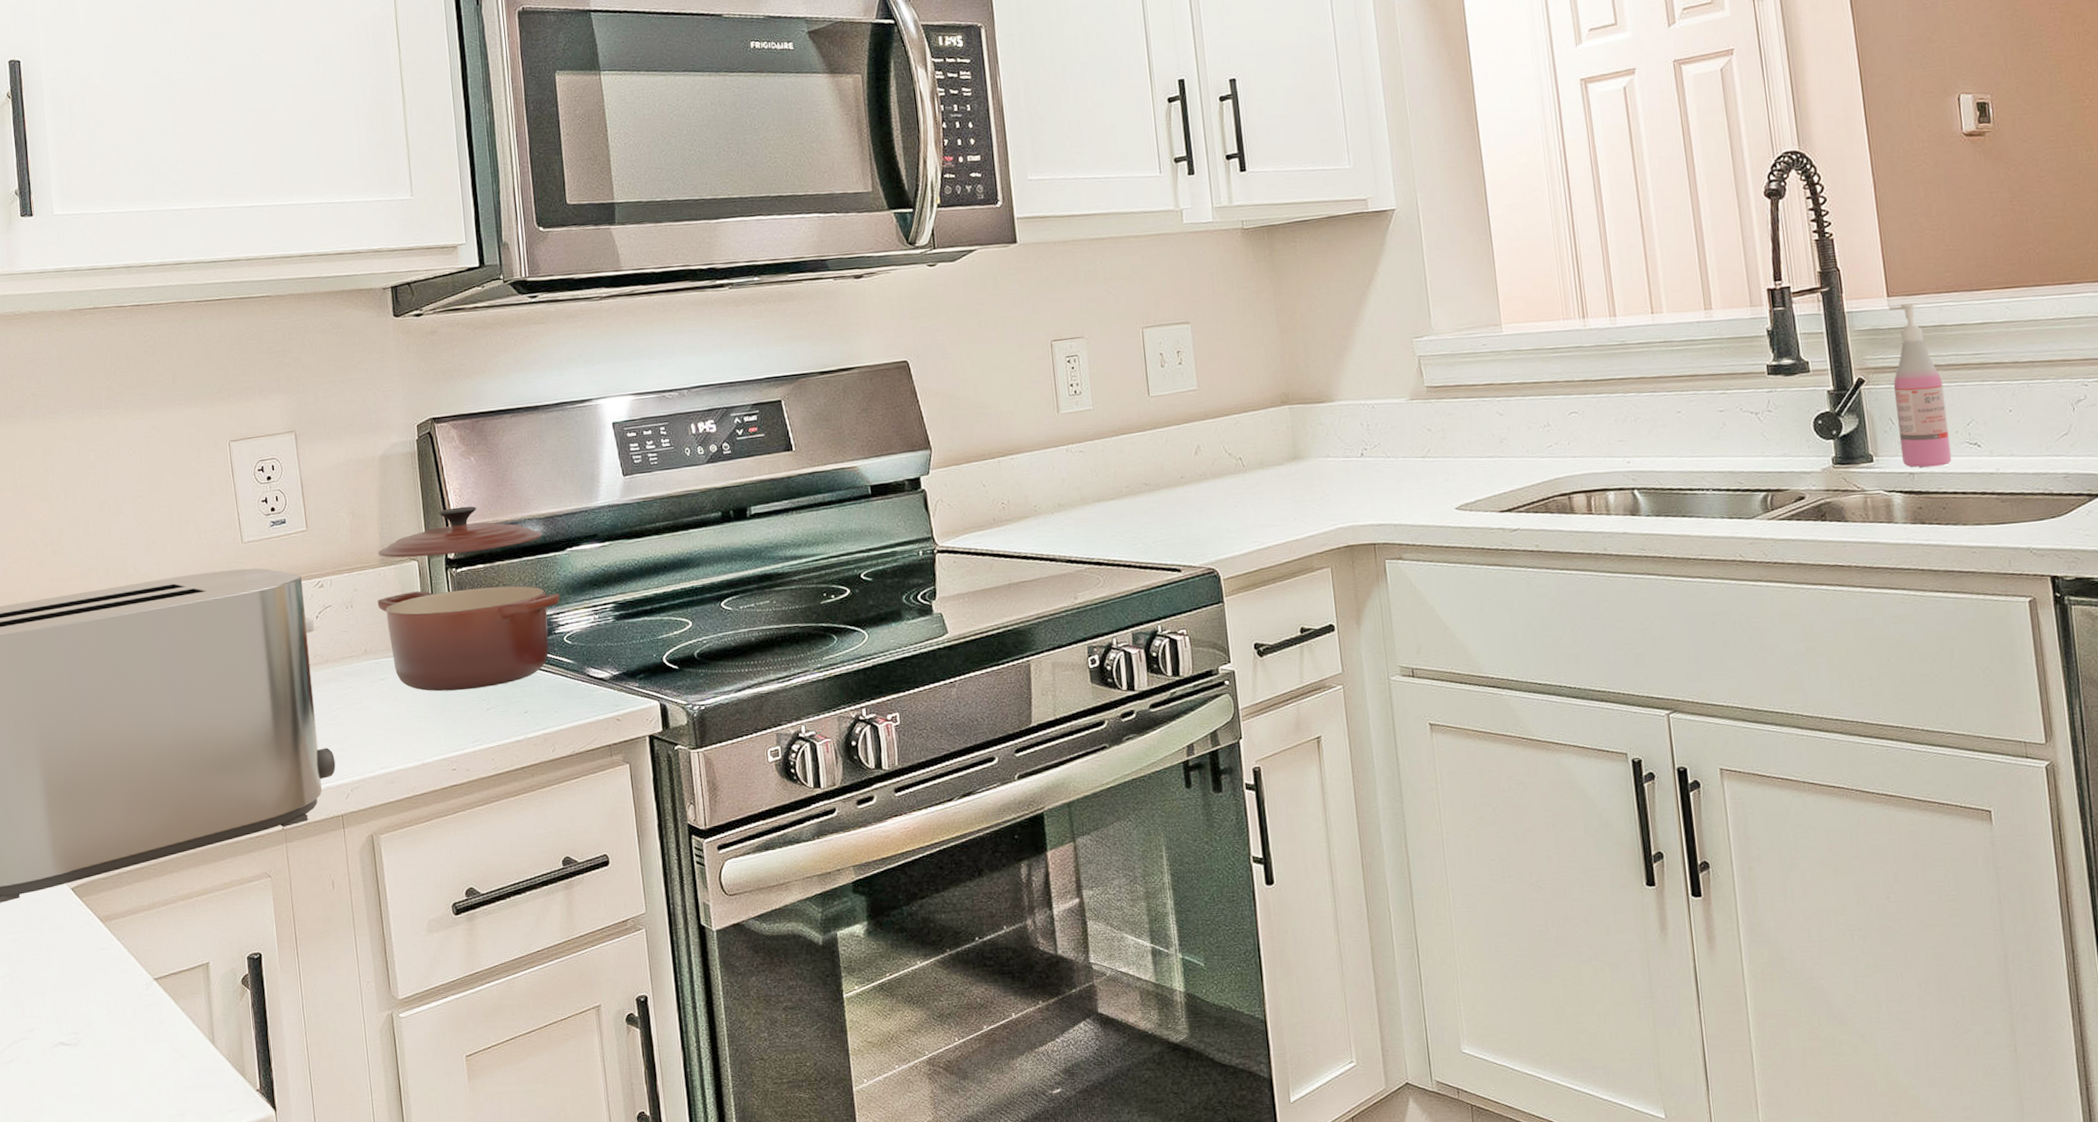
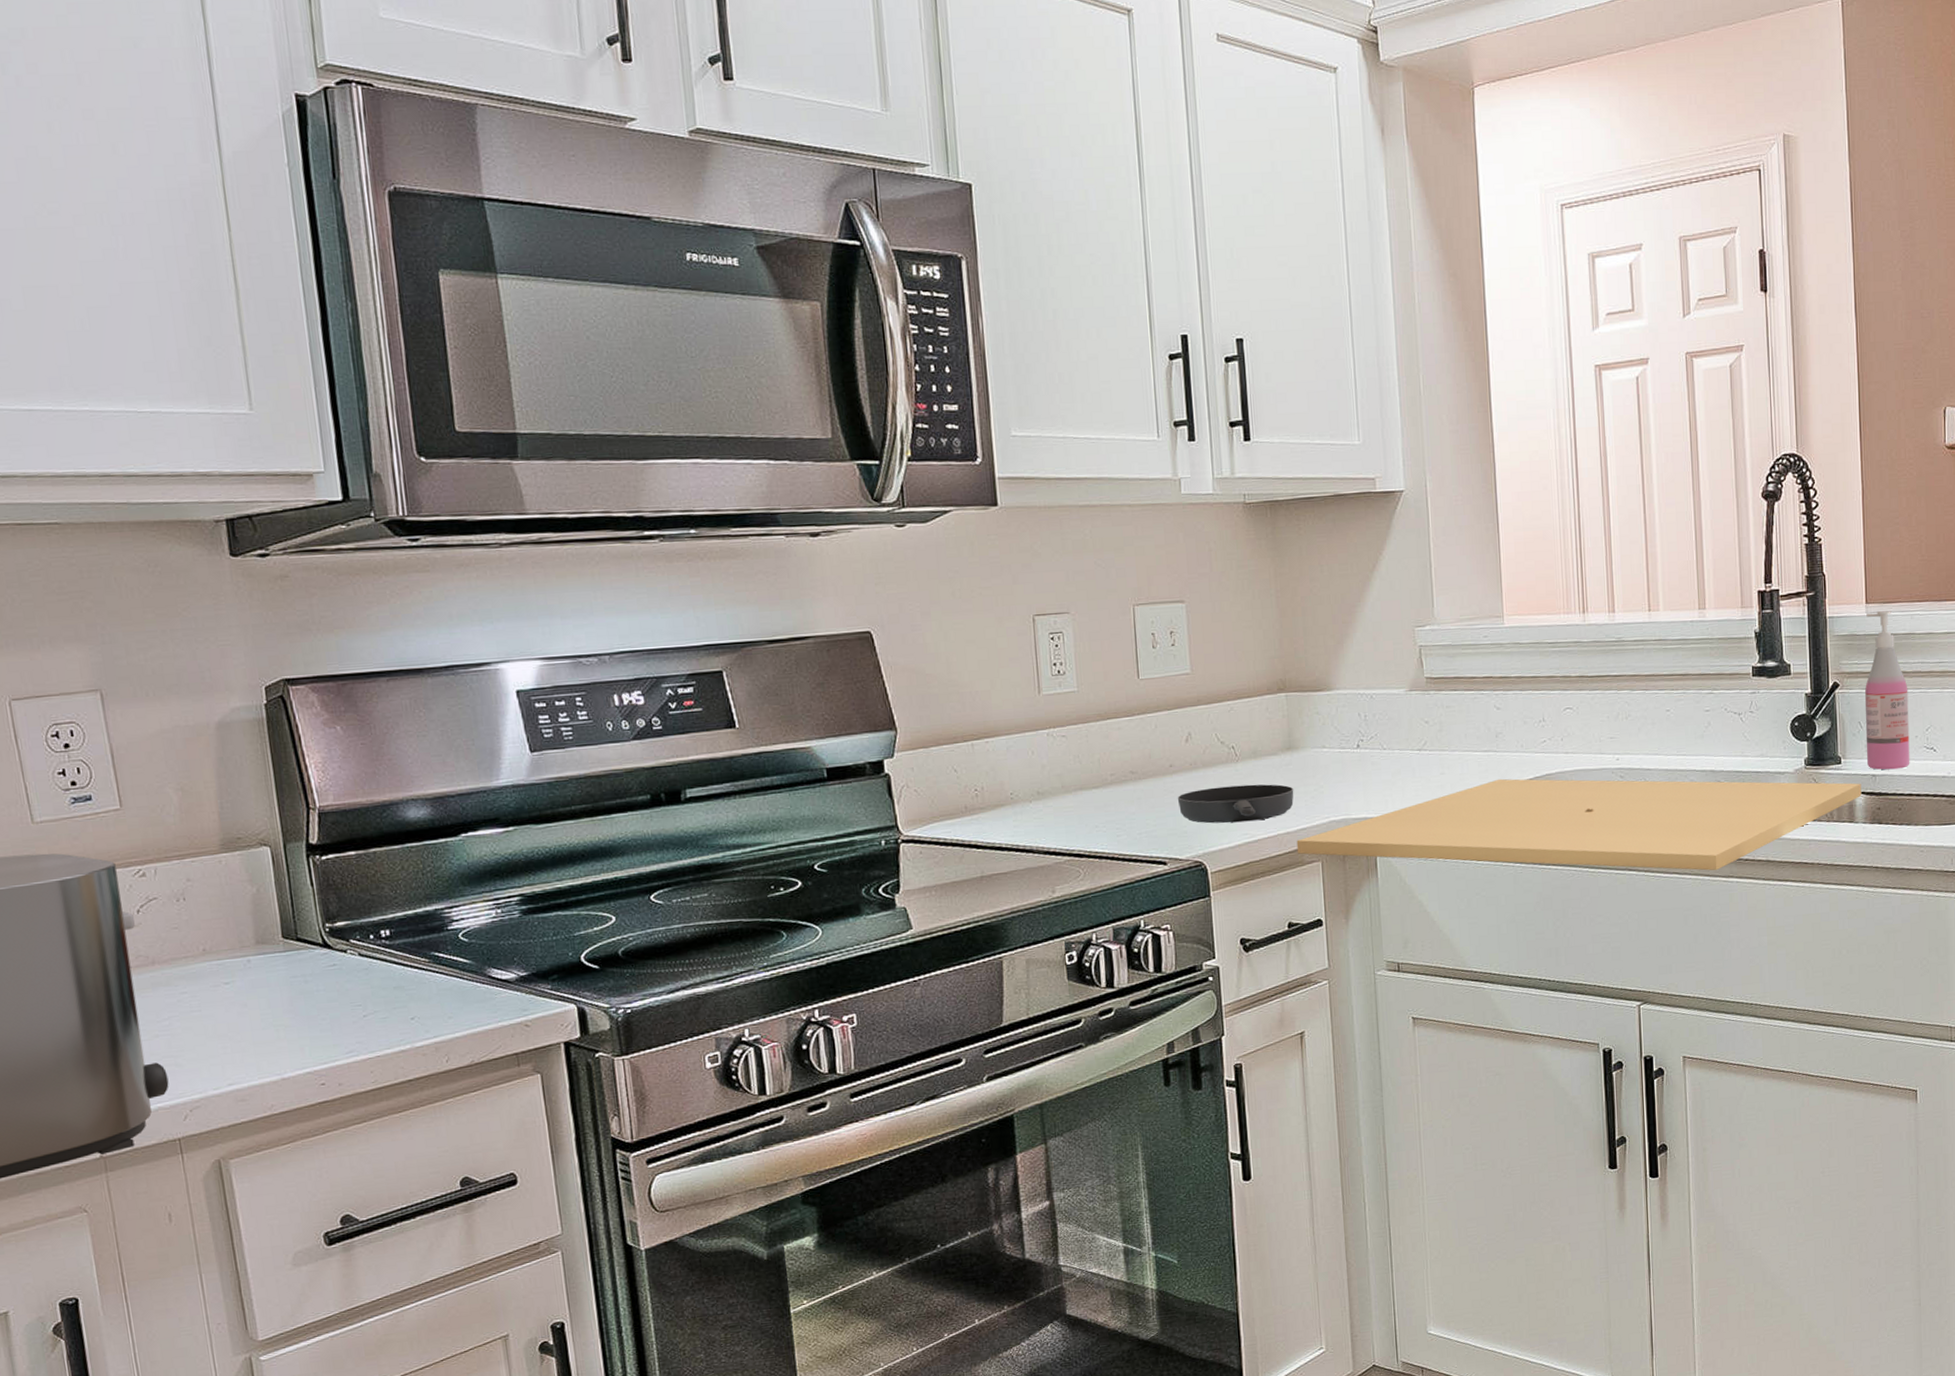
saucepan: present [377,506,560,692] -> none [217,783,453,997]
frying pan: none [1189,493,1301,532] -> present [1177,784,1294,824]
cutting board: none [1305,481,1899,575] -> present [1296,778,1862,871]

